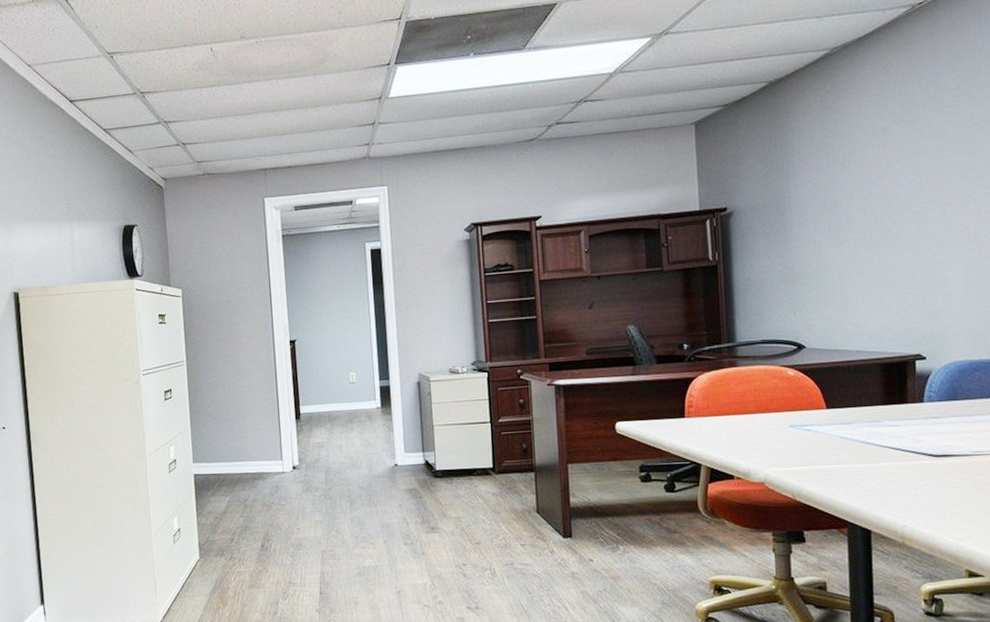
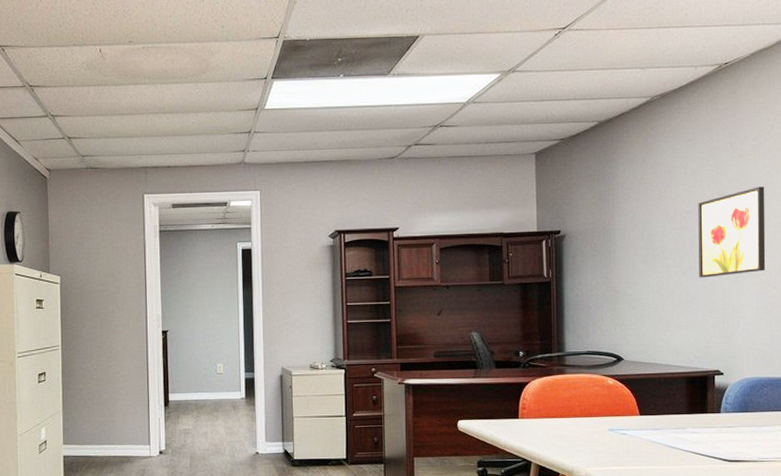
wall art: none [890,141,975,251] -> present [698,186,766,278]

